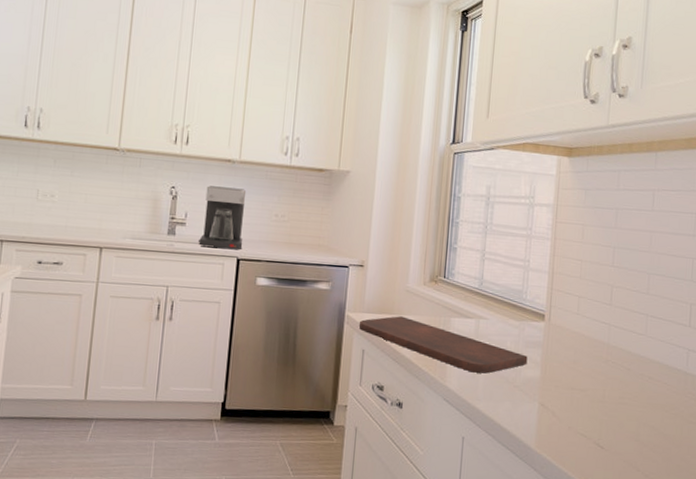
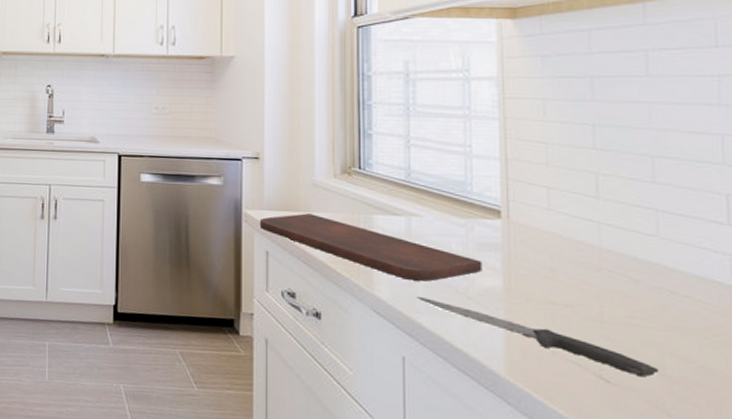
coffee maker: present [198,186,247,250] -> none [78,82,123,146]
knife: none [478,387,636,443] -> present [417,297,660,378]

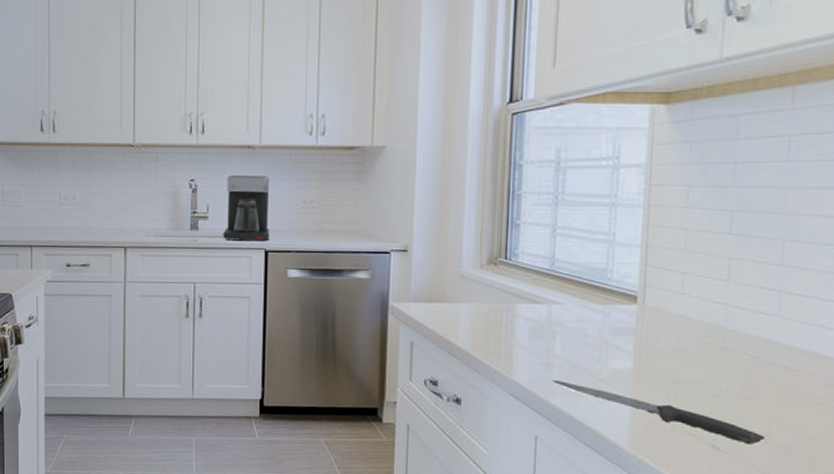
coffee maker: none [78,82,123,146] -> present [223,175,270,242]
cutting board: present [259,213,482,281] -> none [405,304,616,365]

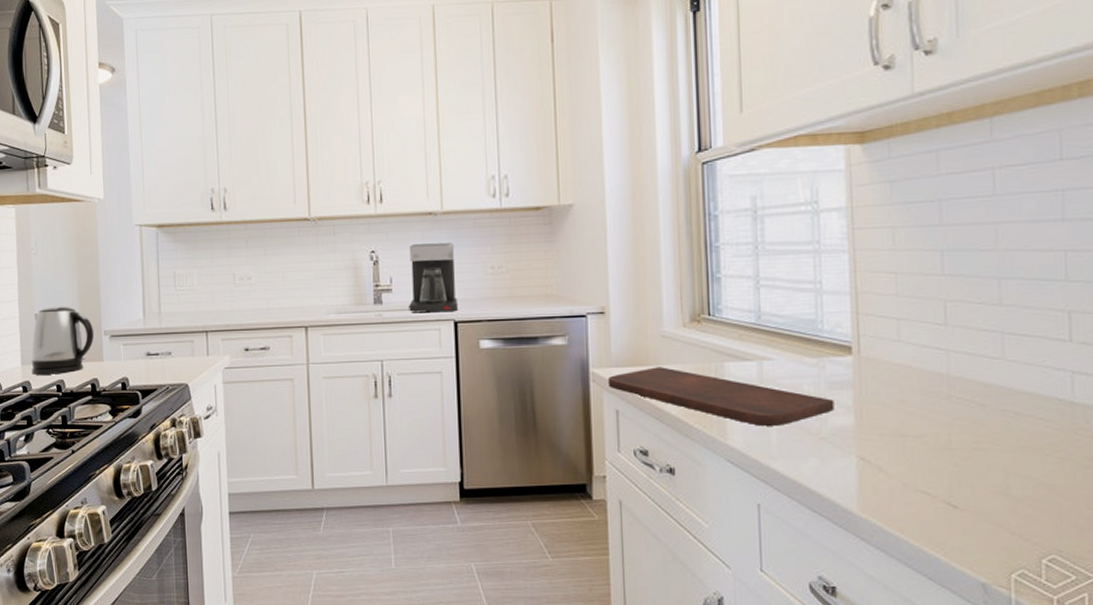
cutting board: none [405,304,616,365] -> present [607,367,835,426]
knife: present [552,380,766,445] -> none [770,442,1004,500]

